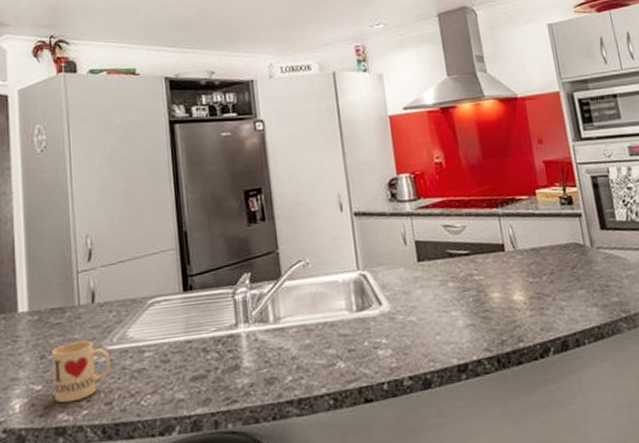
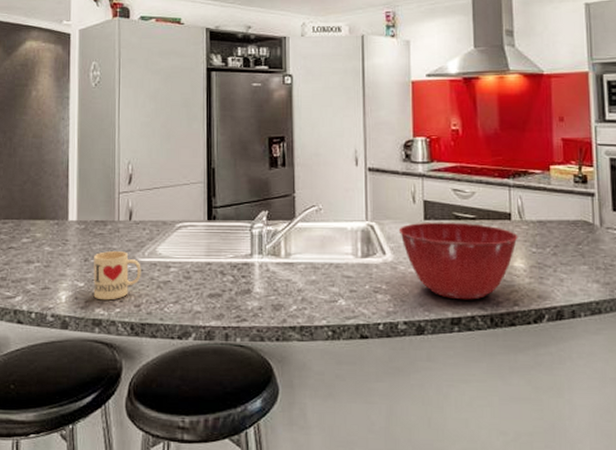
mixing bowl: none [392,259,514,344] -> present [398,222,518,300]

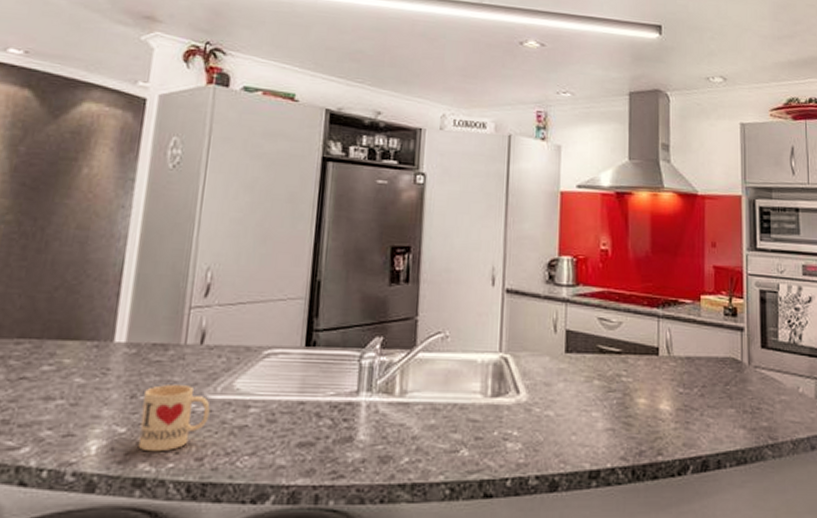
mixing bowl: present [398,222,518,300] -> none [536,355,665,449]

